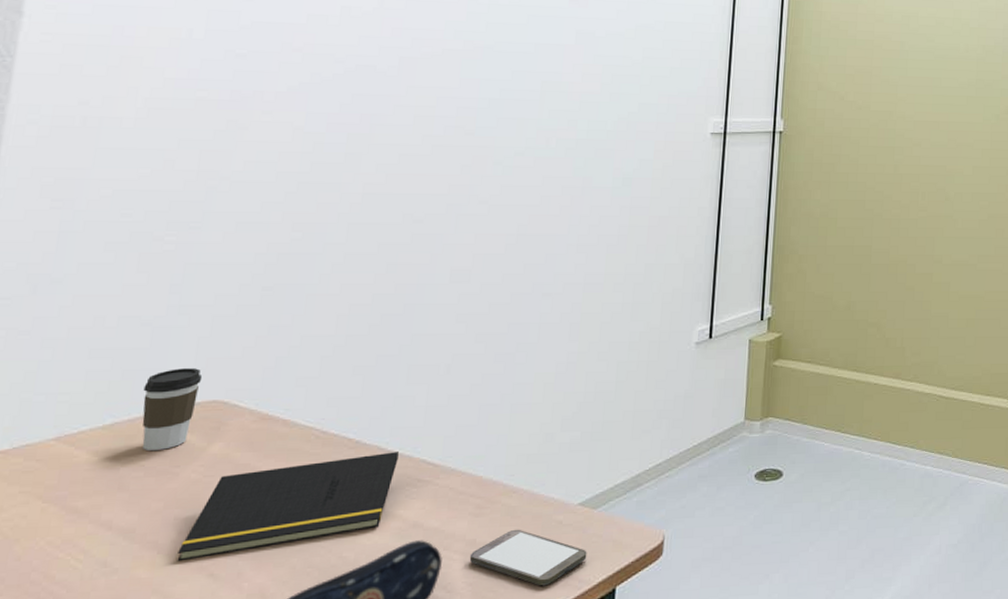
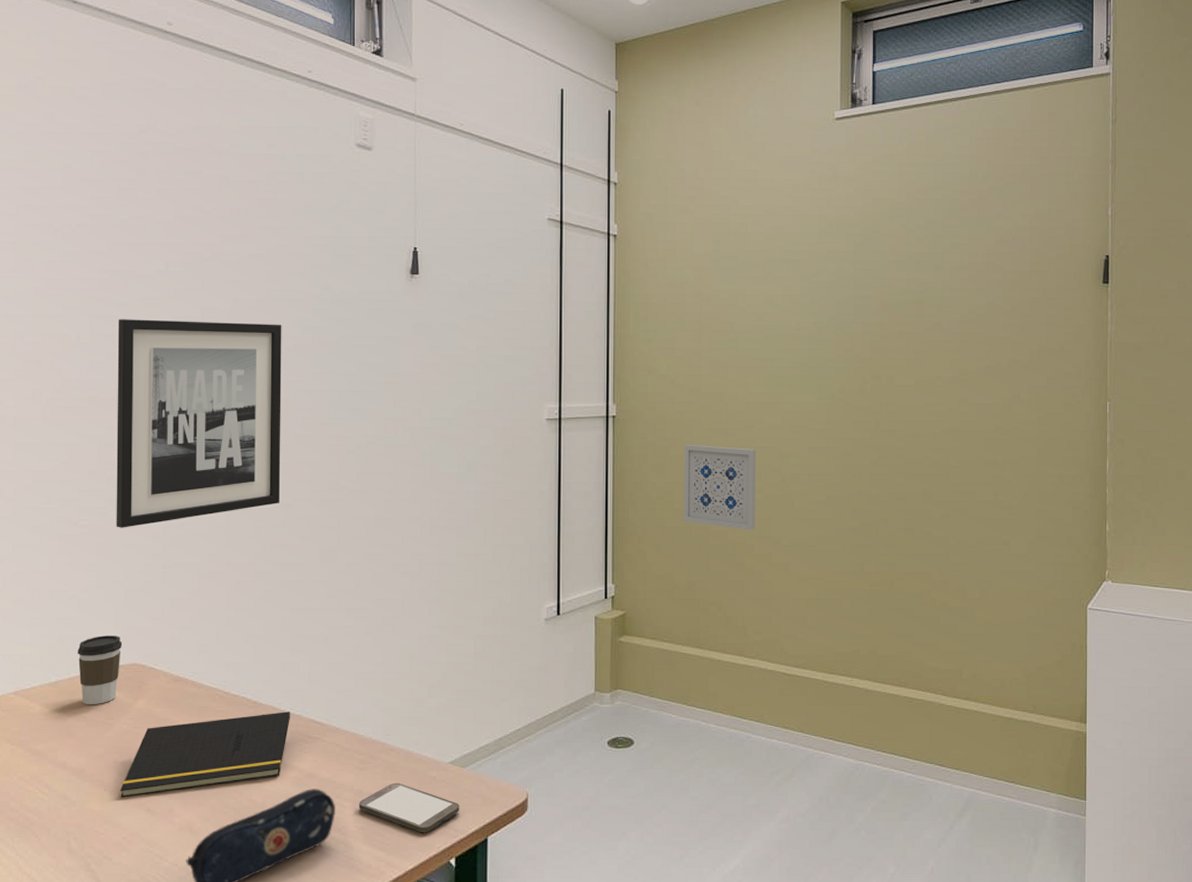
wall art: none [210,14,431,245] -> present [116,319,282,528]
wall art: none [846,161,921,249] -> present [684,444,756,530]

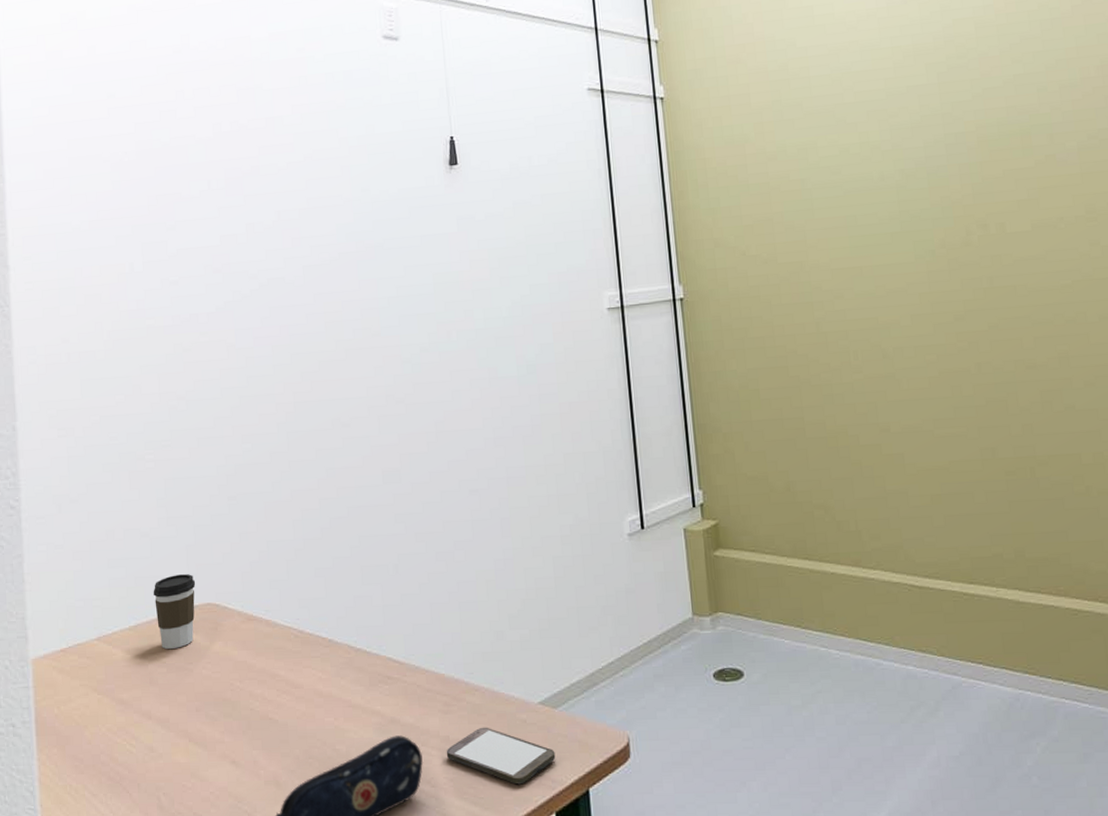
wall art: present [116,319,282,528] -> none [167,232,338,460]
notepad: present [120,711,290,798] -> none [204,650,368,749]
wall art: present [684,444,756,530] -> none [765,322,858,418]

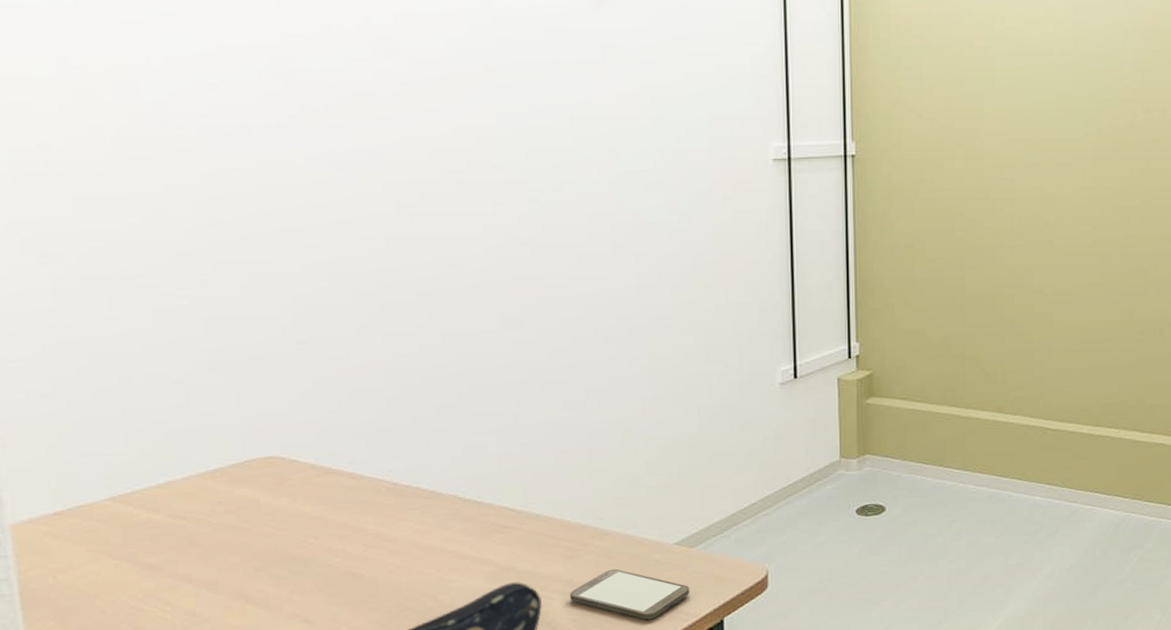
coffee cup: present [153,574,196,650] -> none [191,425,252,508]

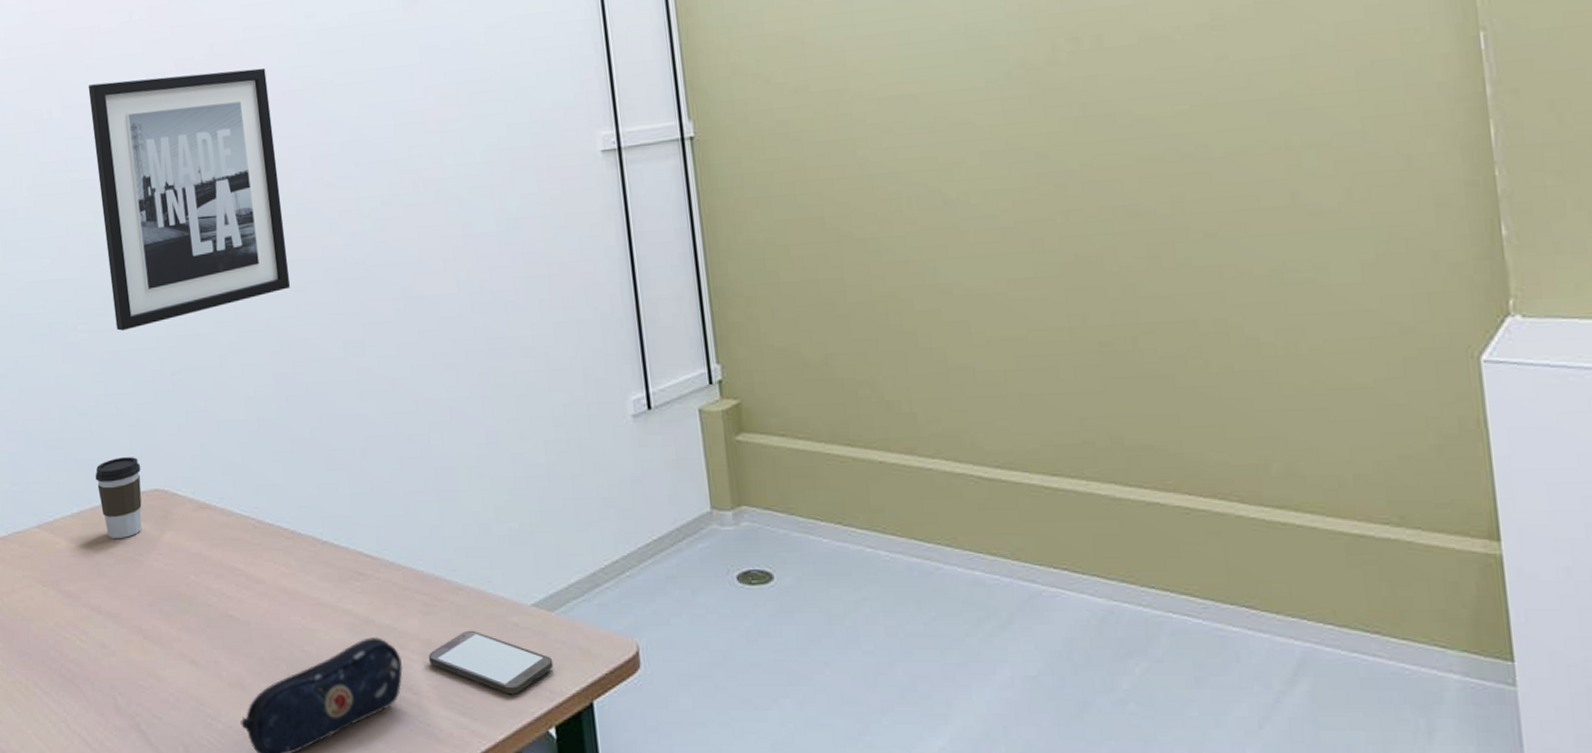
coffee cup: none [191,425,252,508] -> present [95,457,142,539]
wall art: none [202,37,446,298] -> present [88,67,291,331]

